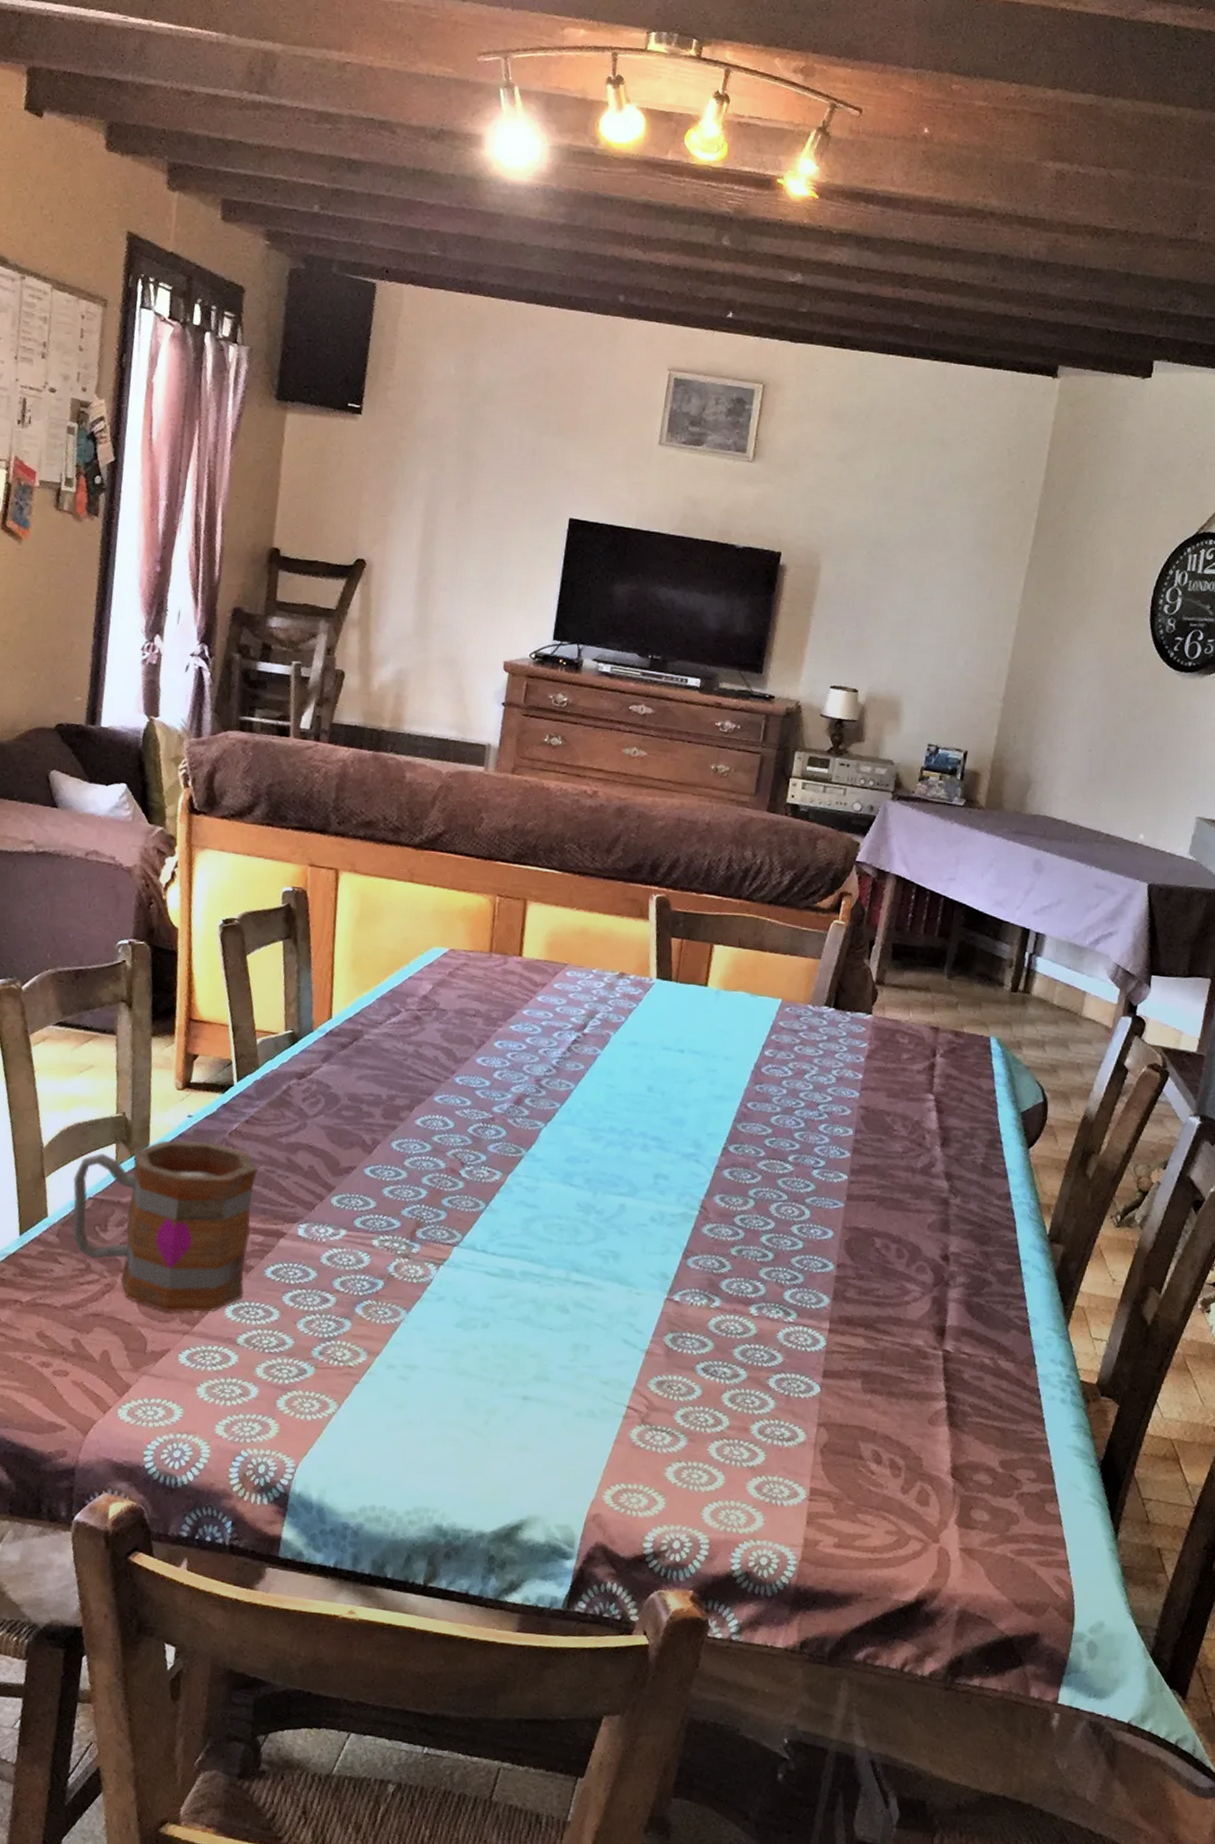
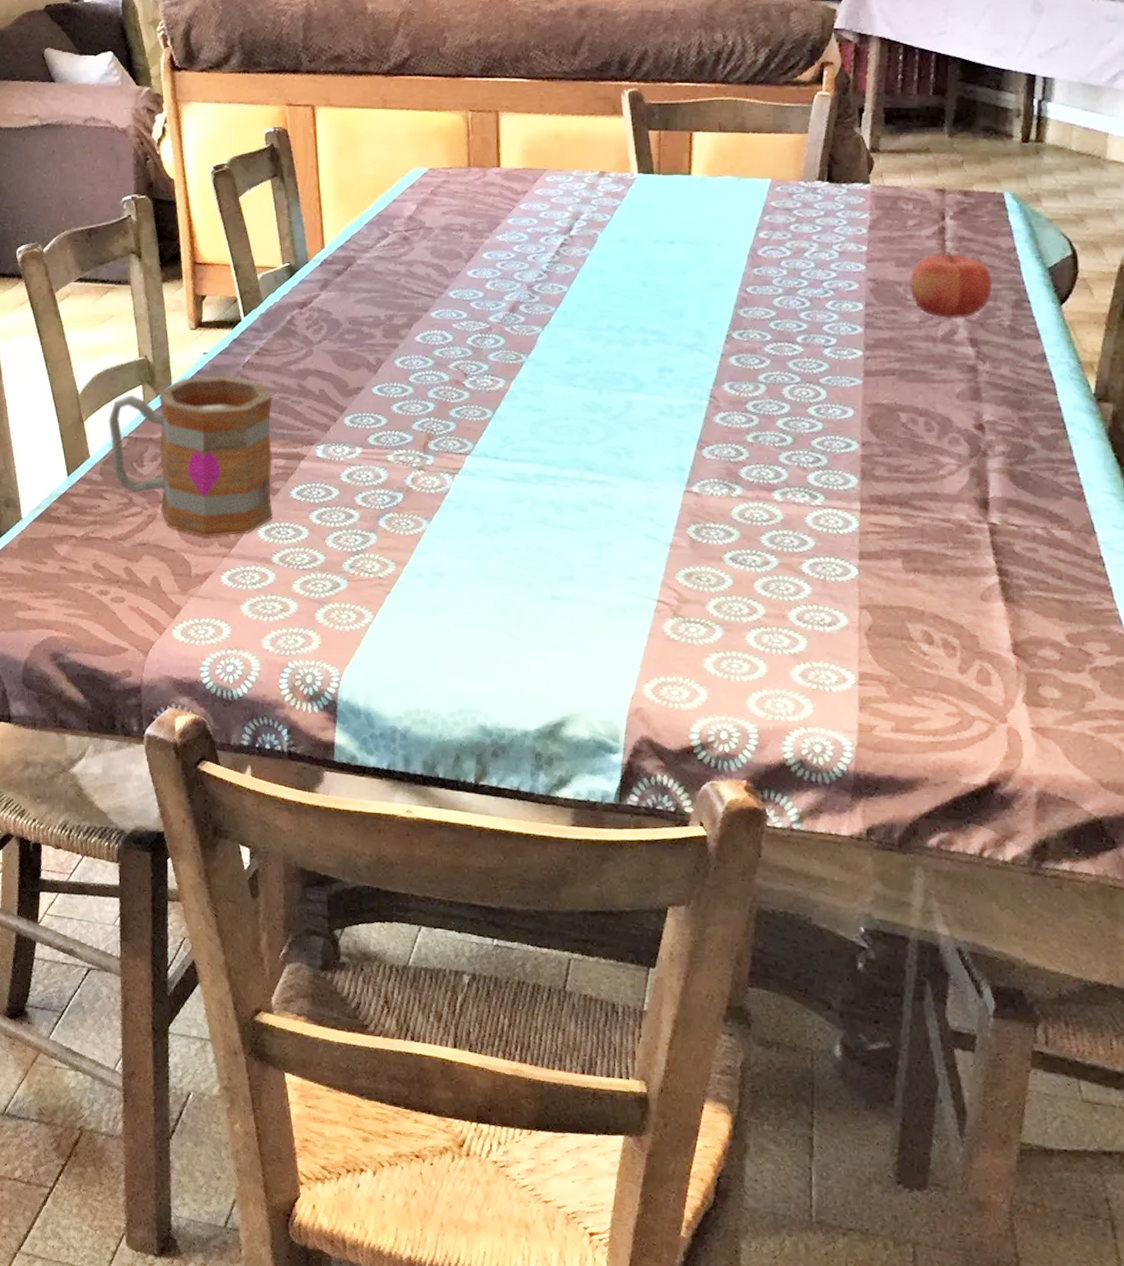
fruit: none [896,1086,971,1152] -> present [908,250,992,318]

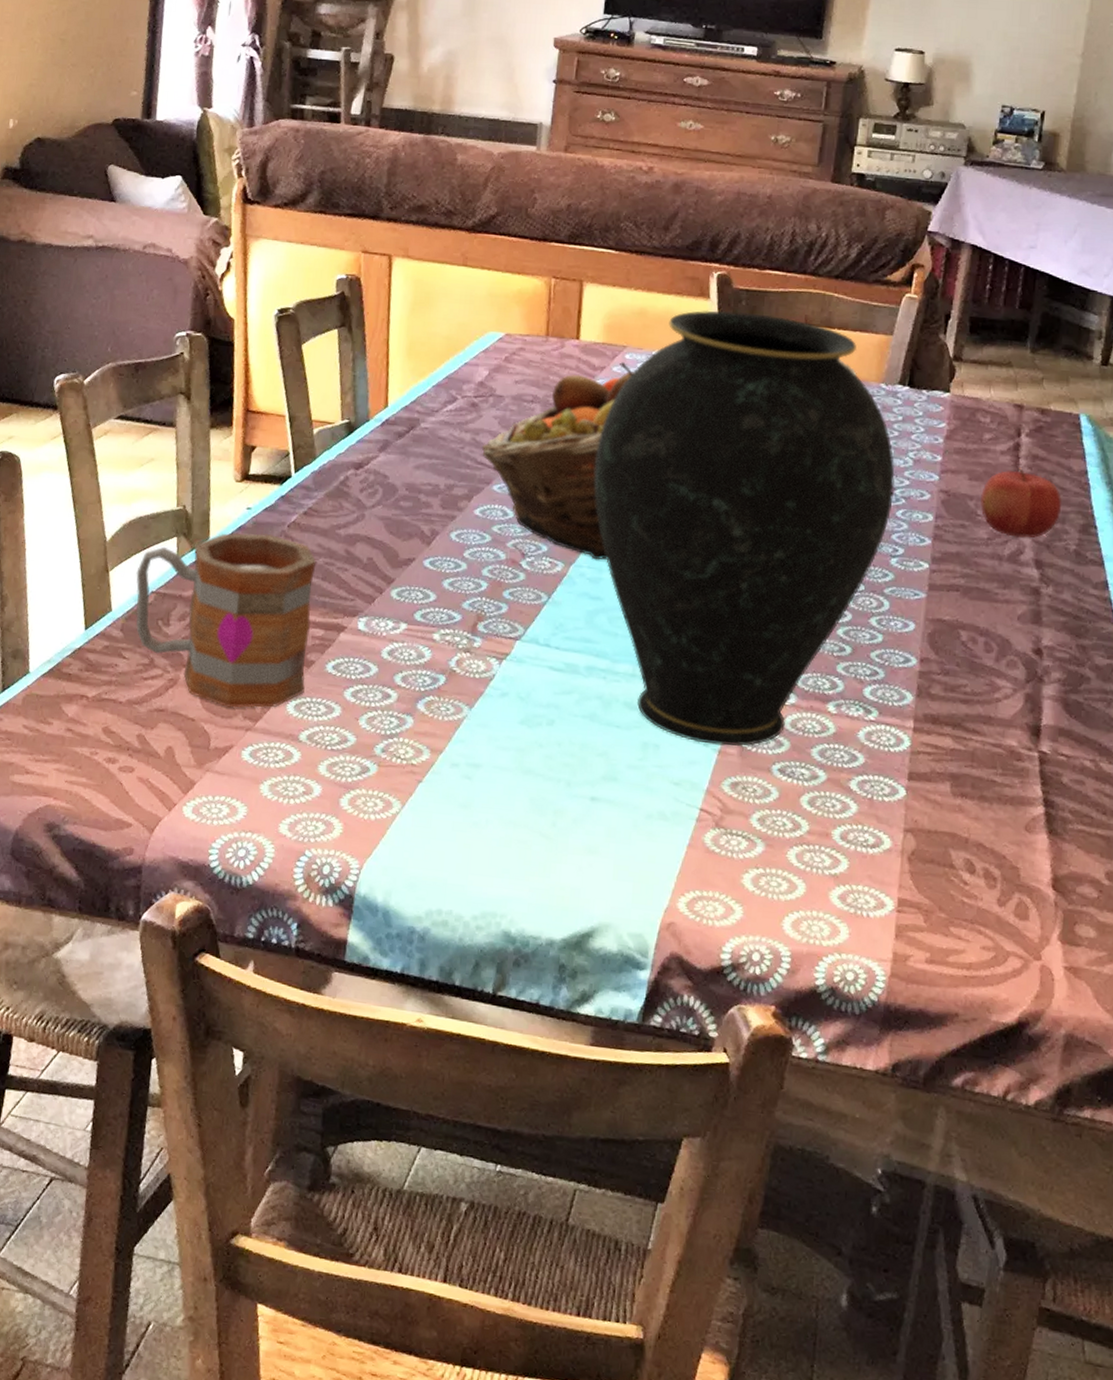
fruit basket: none [416,161,776,374] -> present [481,358,858,560]
vase: none [526,126,823,540] -> present [594,310,895,746]

